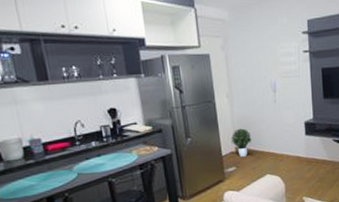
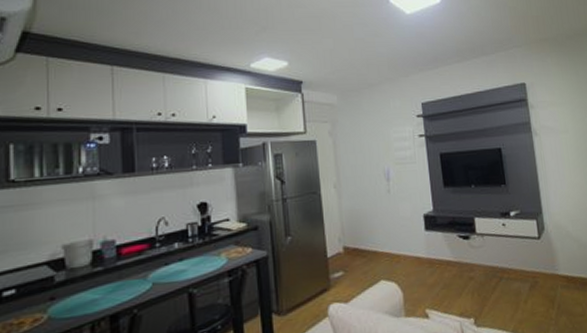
potted plant: present [230,128,252,158] -> none [338,223,363,260]

